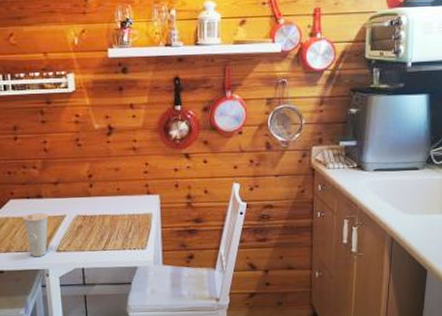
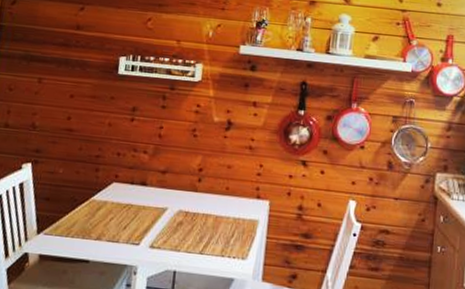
cup: present [22,213,49,258] -> none [121,200,150,251]

